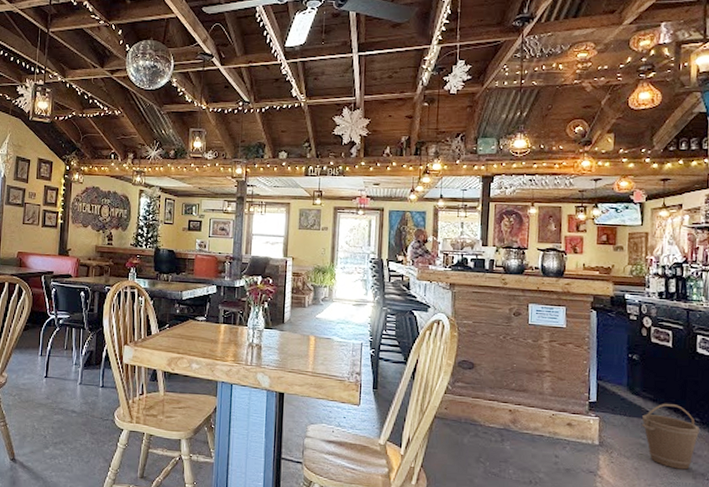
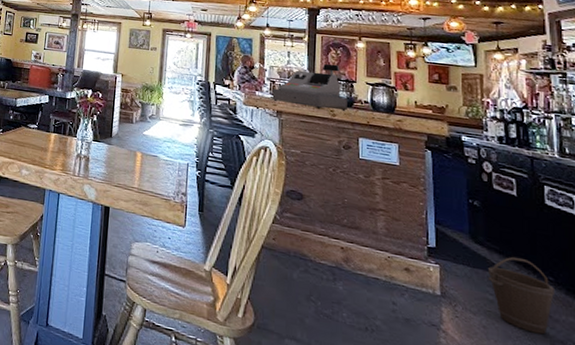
cash register: none [445,232,519,280] -> present [272,63,348,112]

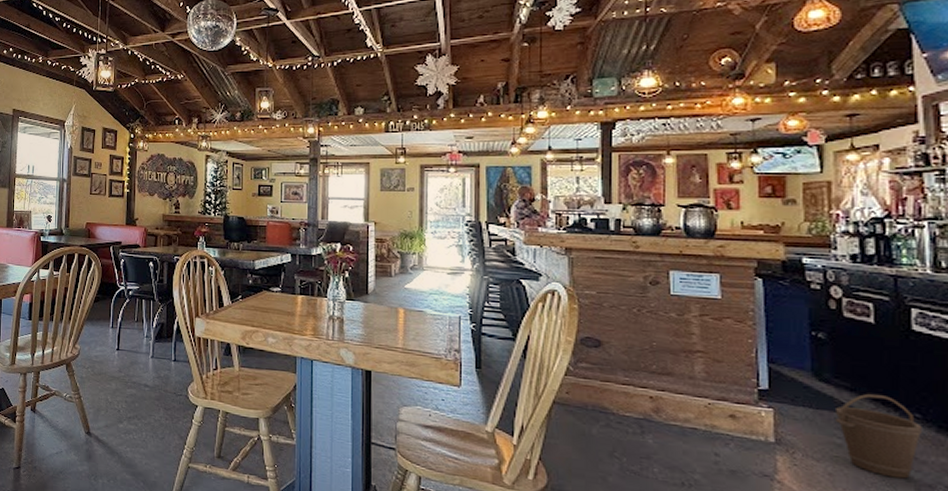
cash register: present [272,63,348,112] -> none [559,186,654,242]

